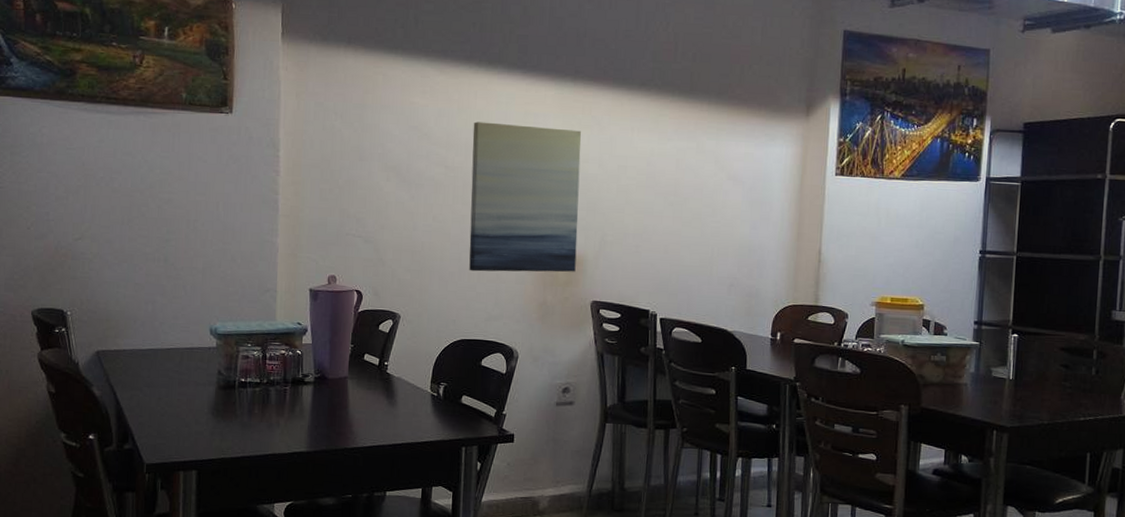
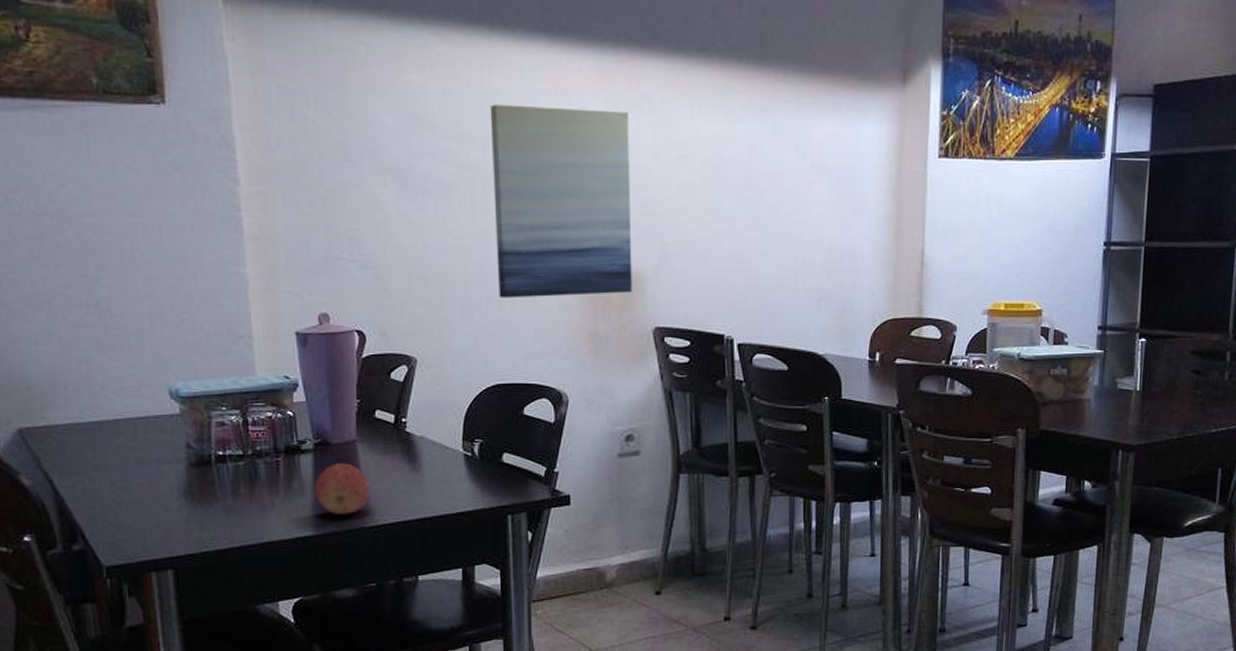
apple: none [312,394,355,437] -> present [315,463,370,516]

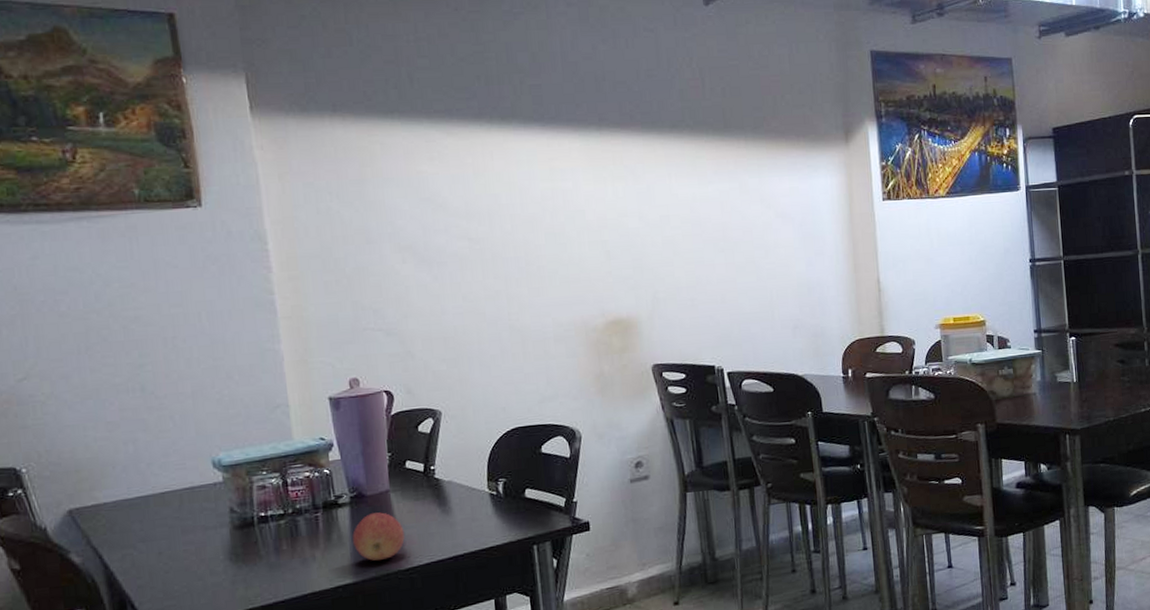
wall art: present [490,104,632,299] -> none [493,183,631,351]

